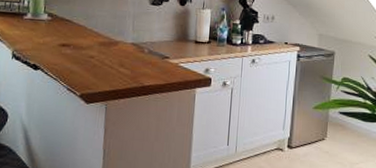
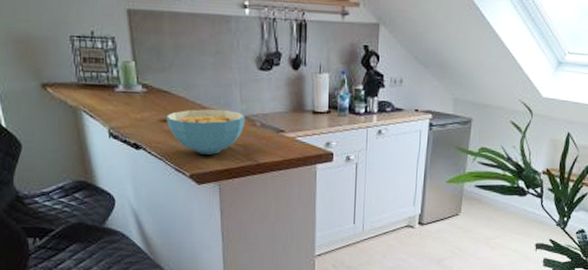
cereal bowl: none [65,36,135,77] -> present [166,109,245,155]

